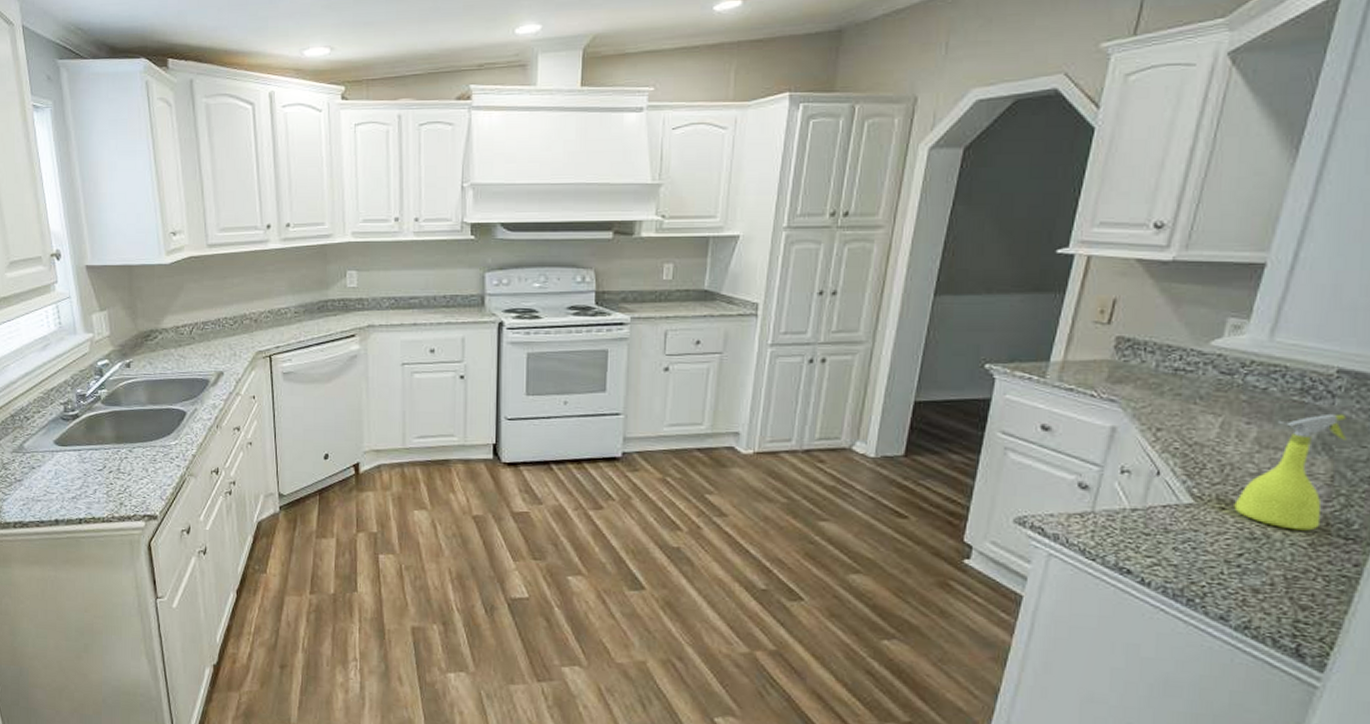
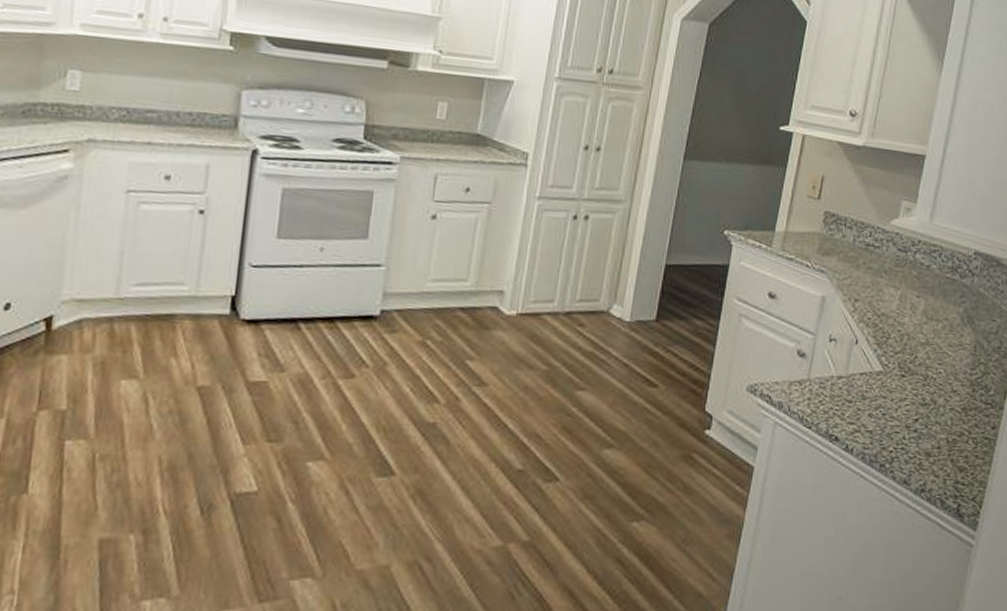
spray bottle: present [1234,413,1347,531] -> none [911,290,983,397]

